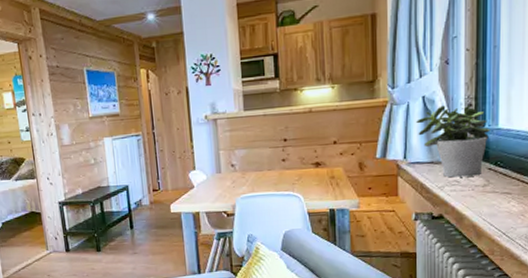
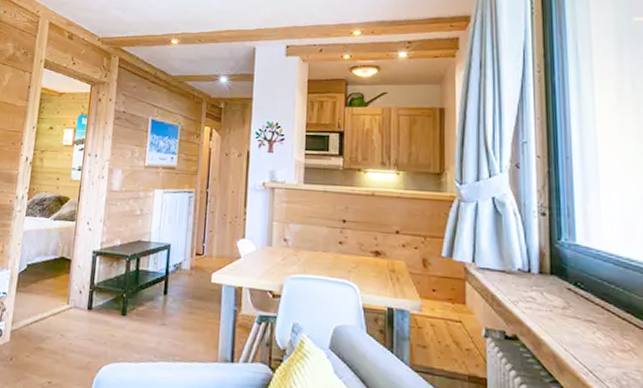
potted plant: present [416,104,490,178] -> none [486,210,567,295]

